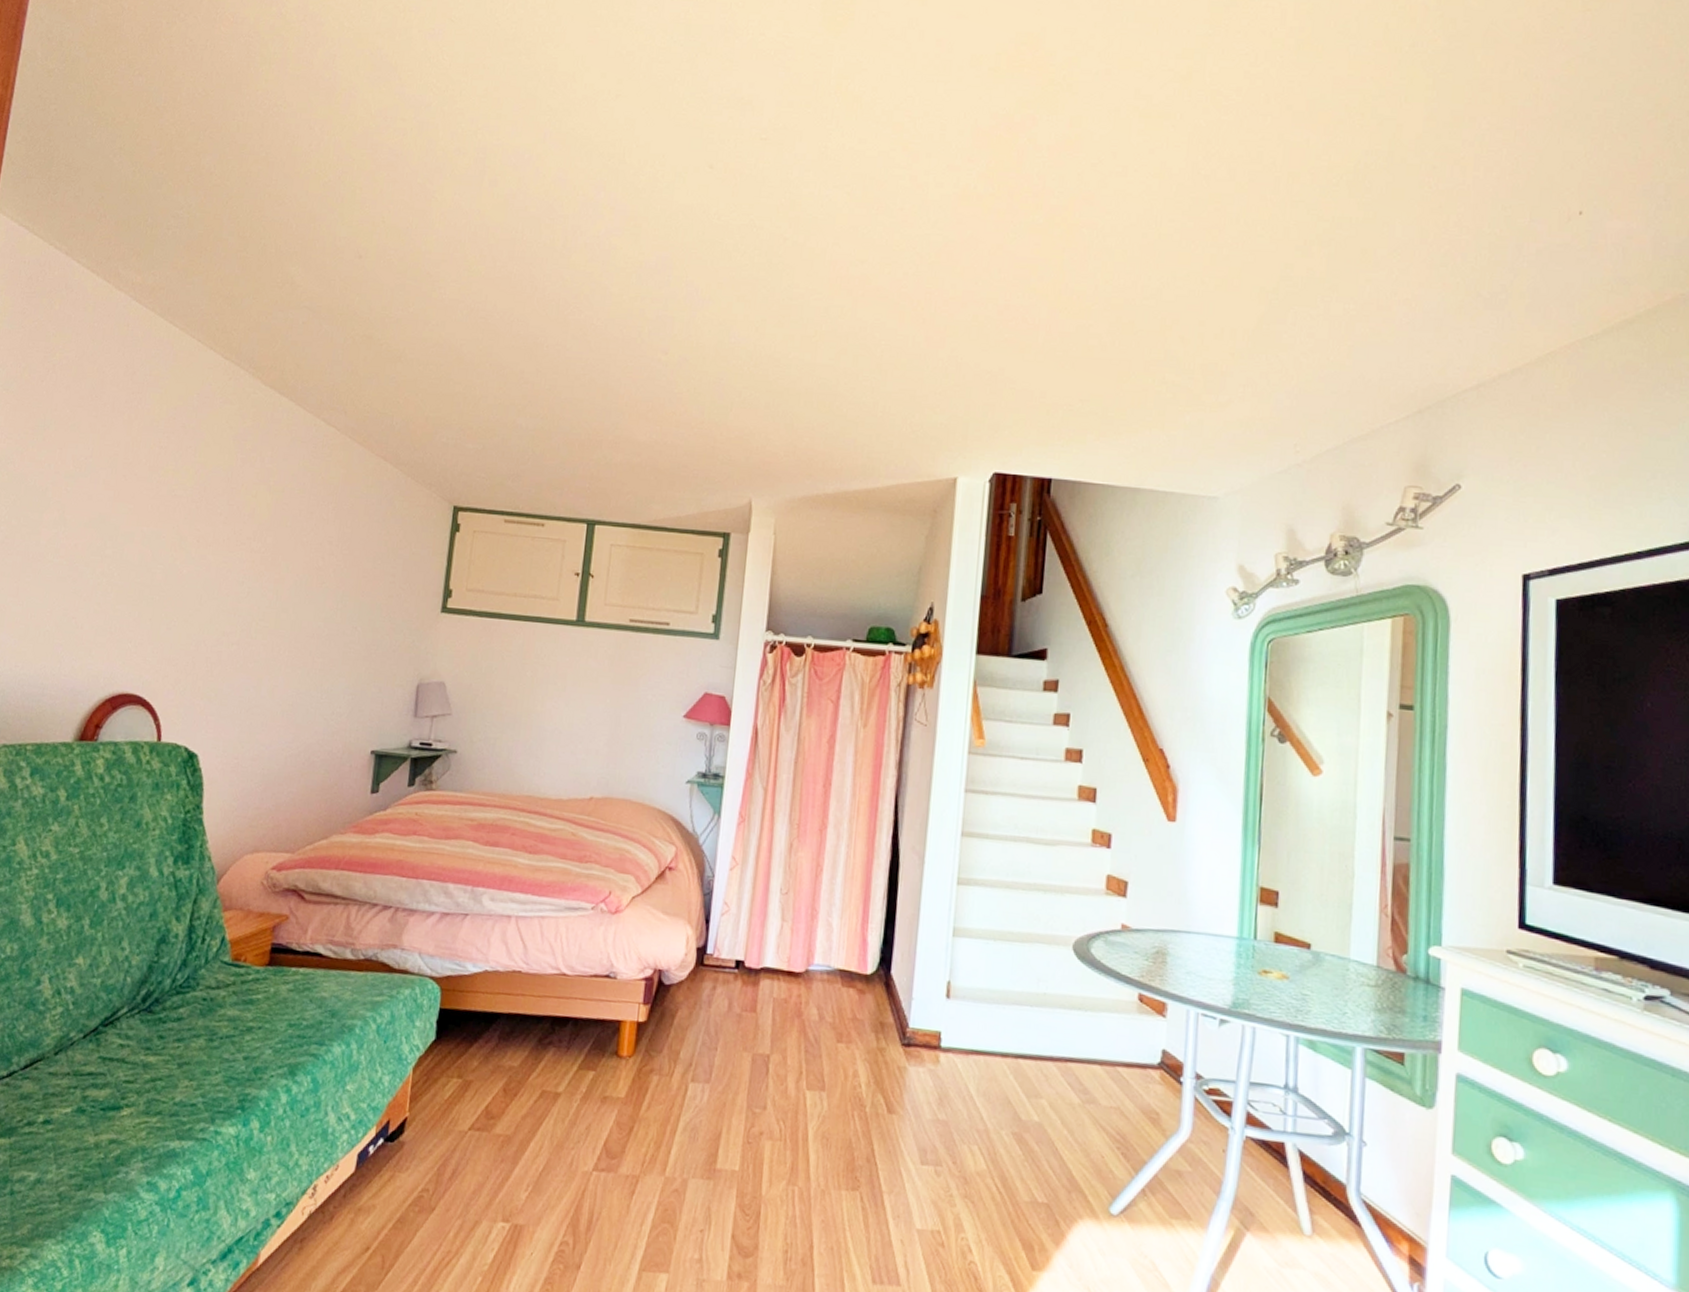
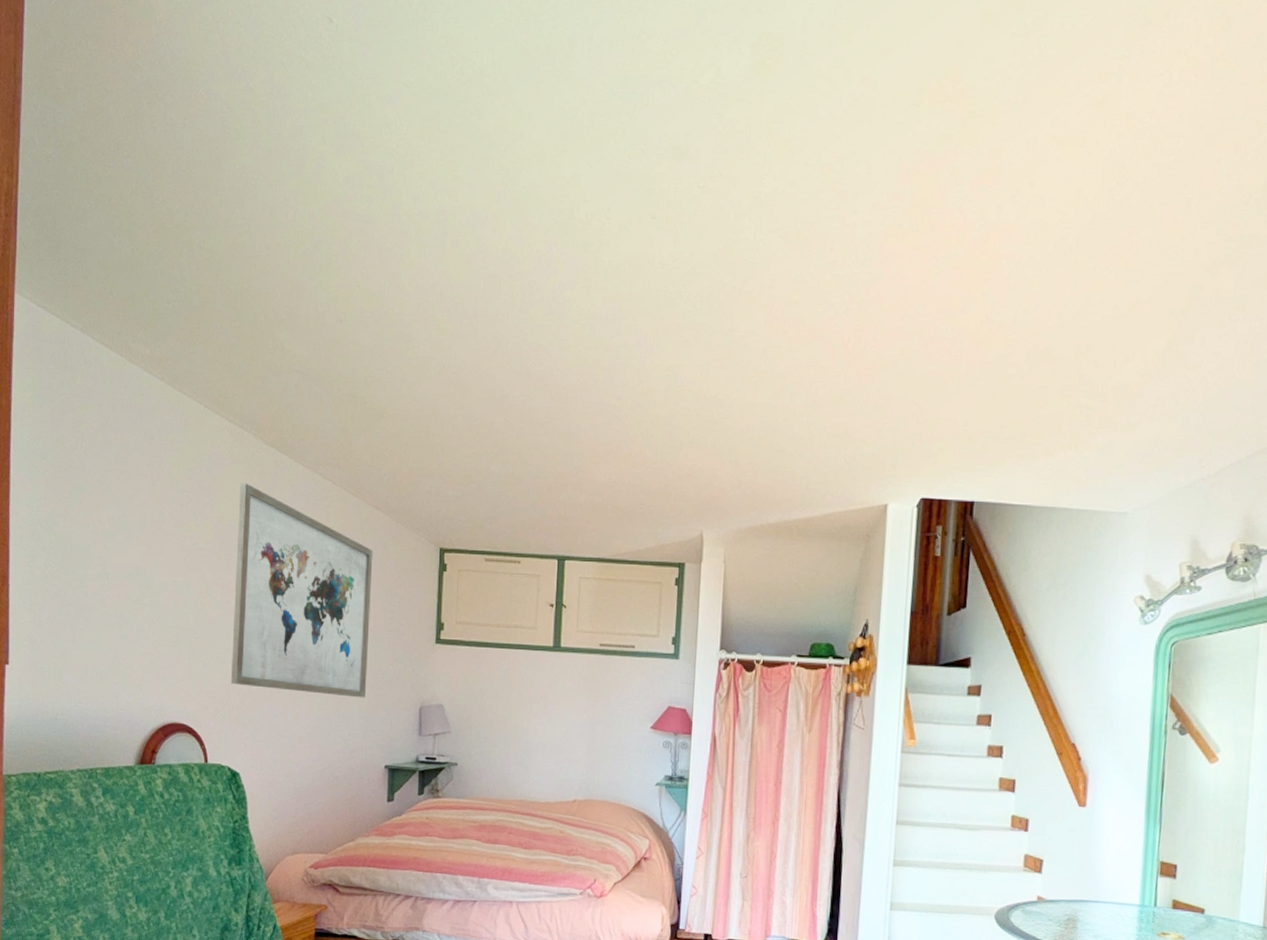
wall art: none [197,425,377,672] -> present [230,483,373,698]

